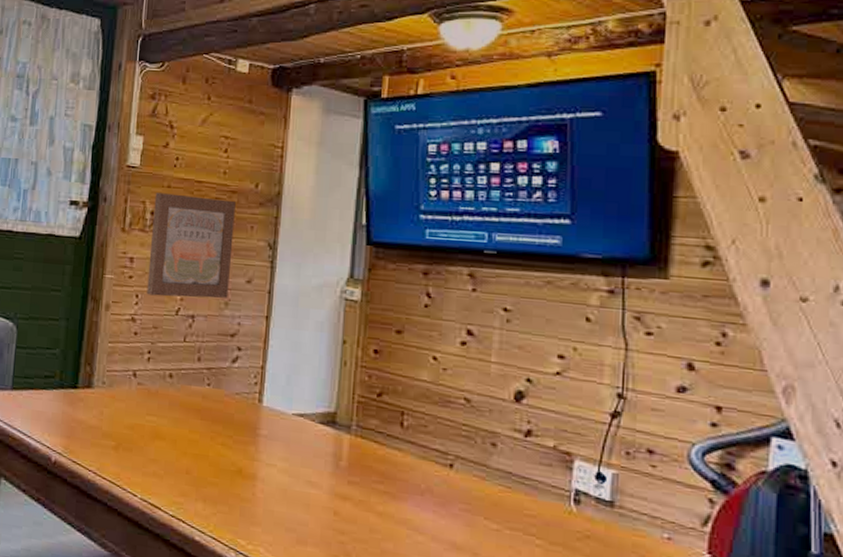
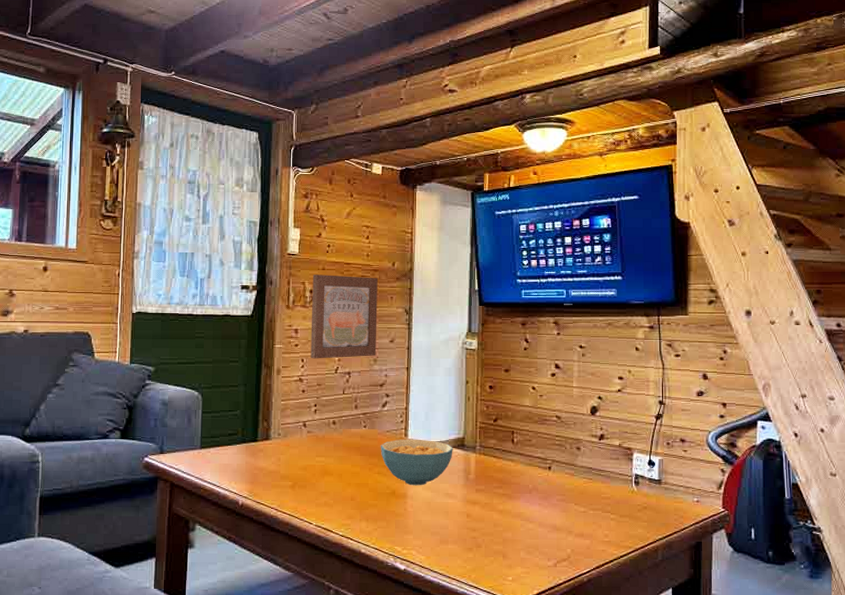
cereal bowl: none [226,405,321,467] -> present [380,440,453,486]

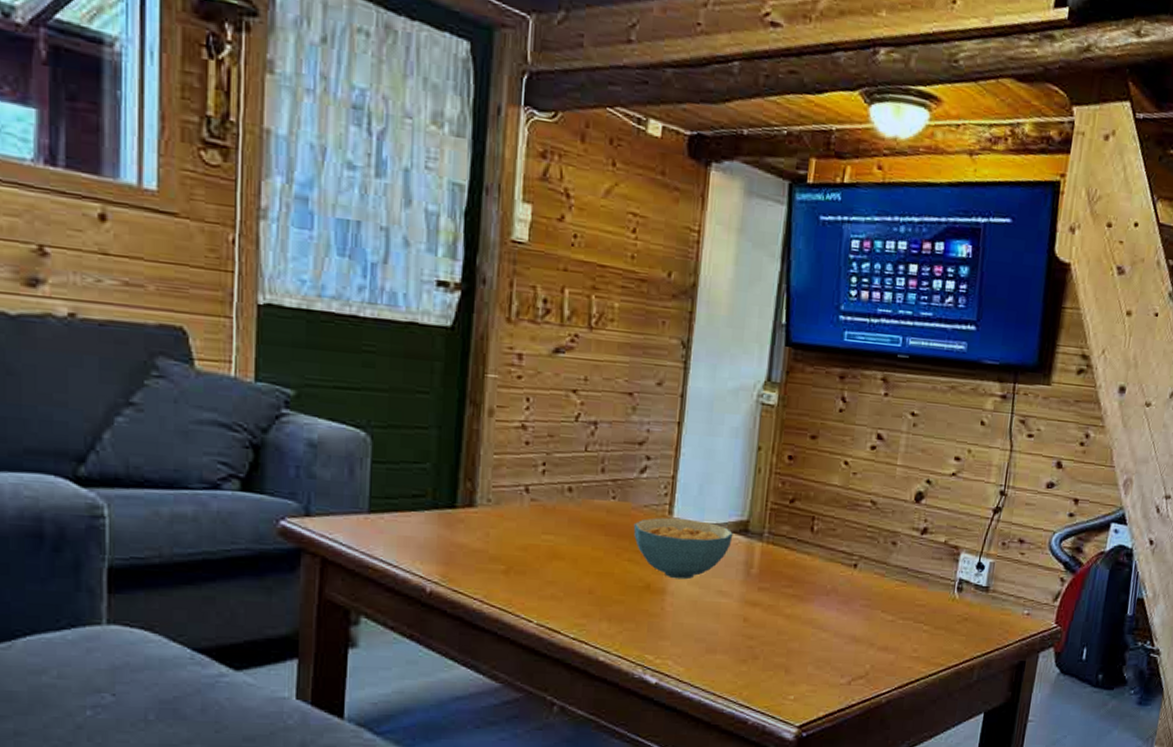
wall art: present [310,275,378,359] -> none [539,276,645,403]

